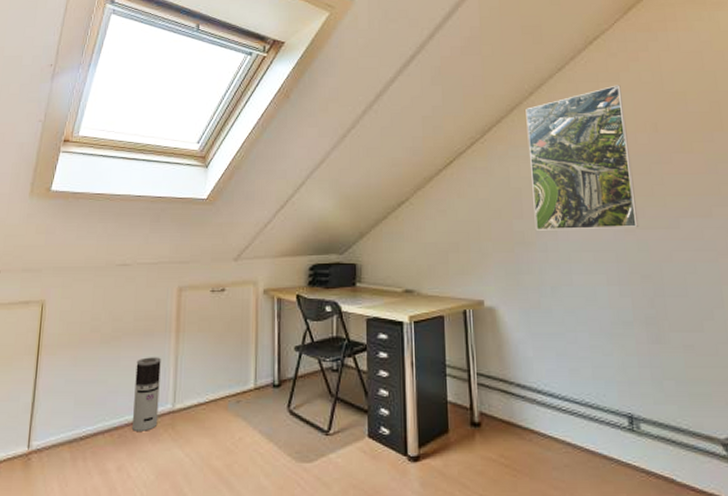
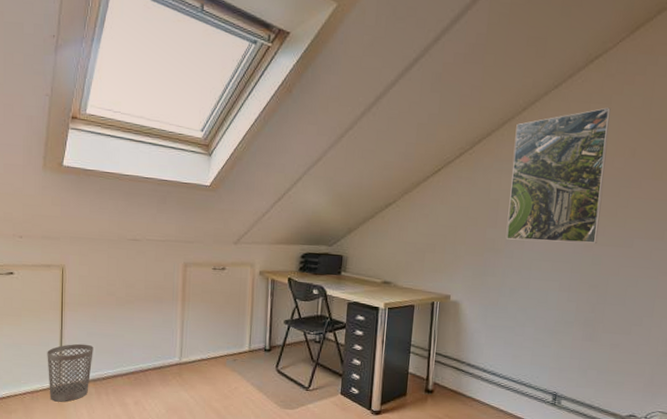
wastebasket: none [15,395,72,475] -> present [47,343,93,402]
air purifier: present [131,357,161,431] -> none [145,319,169,377]

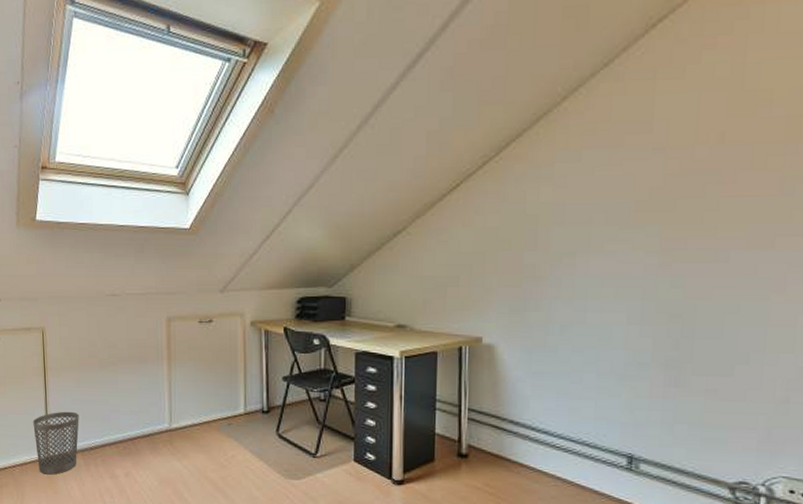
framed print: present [505,107,611,244] -> none [550,82,685,263]

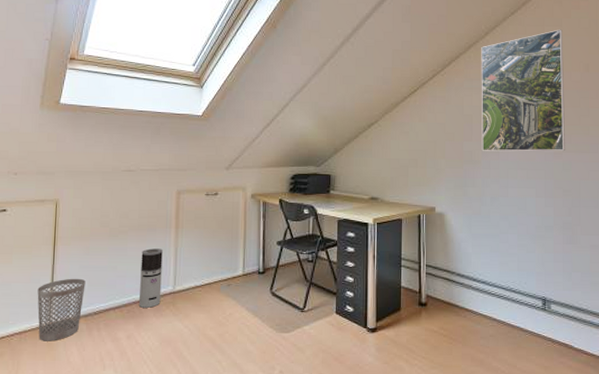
air purifier: none [133,382,157,445] -> present [138,248,163,308]
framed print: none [550,82,685,263] -> present [481,29,566,152]

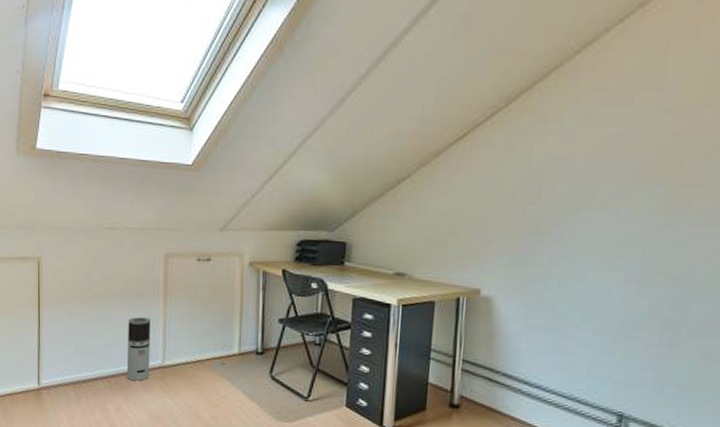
wastebasket: present [37,278,86,341] -> none [25,343,72,406]
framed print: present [481,29,566,152] -> none [552,43,699,223]

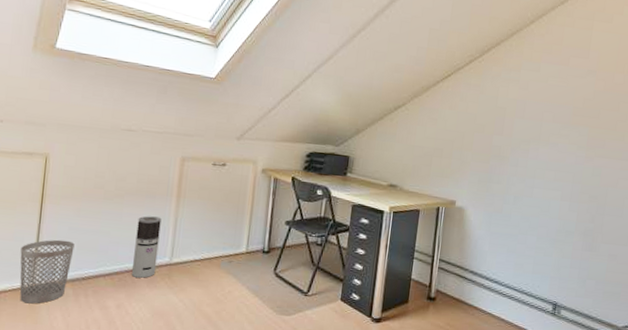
wastebasket: none [25,343,72,406] -> present [19,239,75,304]

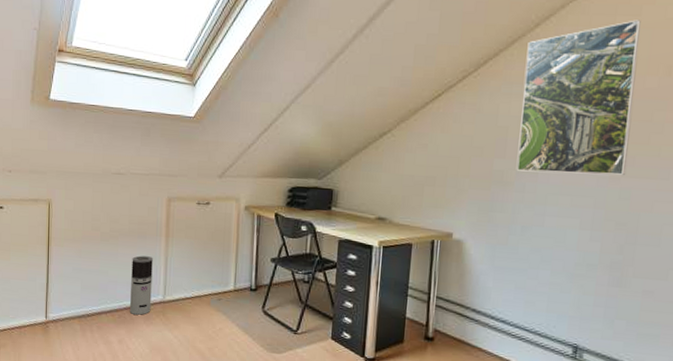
wastebasket: present [19,239,75,304] -> none [34,279,79,338]
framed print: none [511,25,612,155] -> present [516,19,641,176]

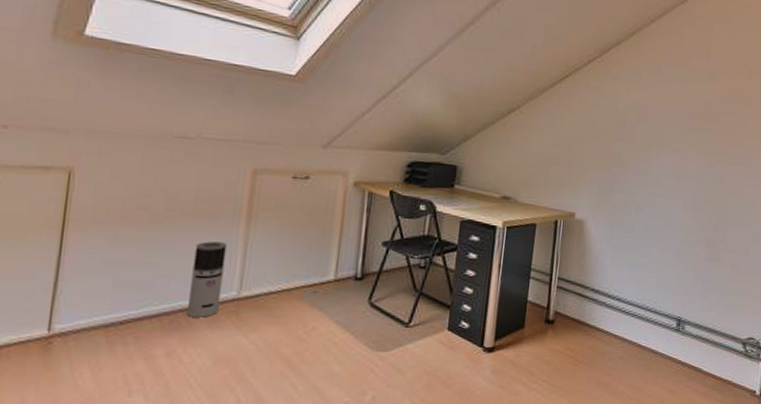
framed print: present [516,19,641,176] -> none [632,27,731,161]

